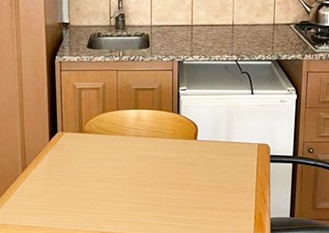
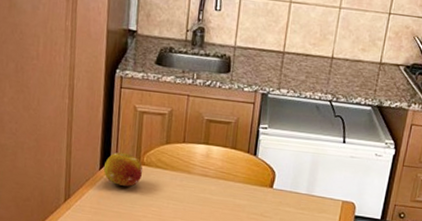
fruit: none [52,124,86,152] -> present [103,152,143,187]

